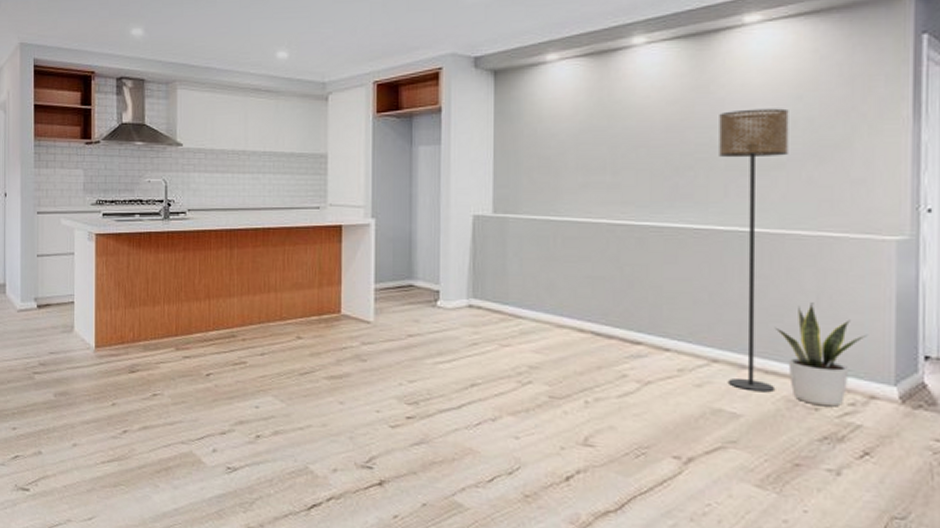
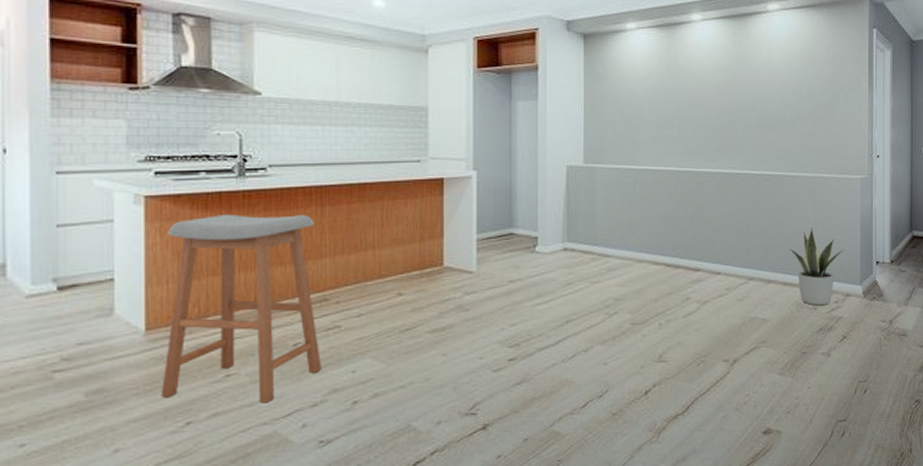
stool: none [106,251,230,424] -> present [162,213,322,404]
floor lamp: present [719,108,789,393] -> none [752,78,797,300]

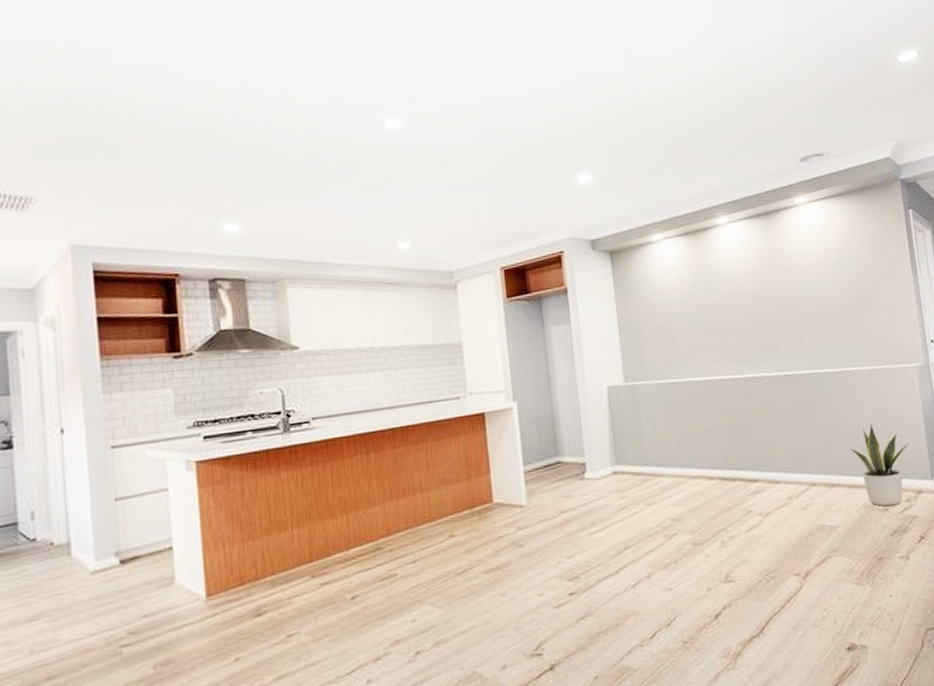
stool: present [162,213,322,404] -> none [220,464,382,664]

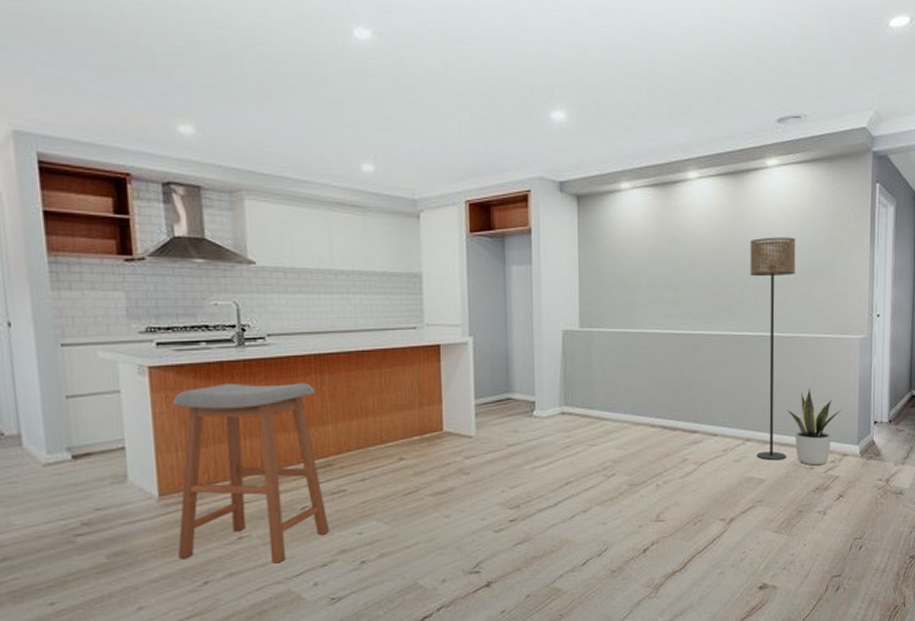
stool: none [220,464,382,664] -> present [173,382,330,564]
floor lamp: none [788,271,856,505] -> present [750,237,796,461]

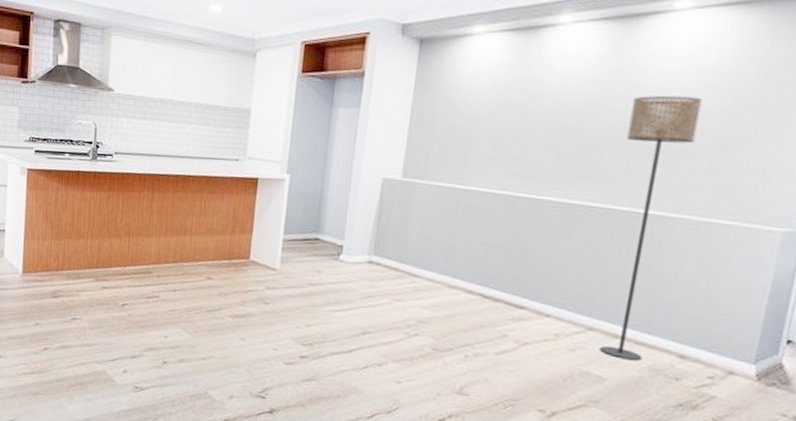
stool: present [173,382,330,564] -> none [30,189,145,347]
potted plant: present [786,388,842,466] -> none [651,283,736,379]

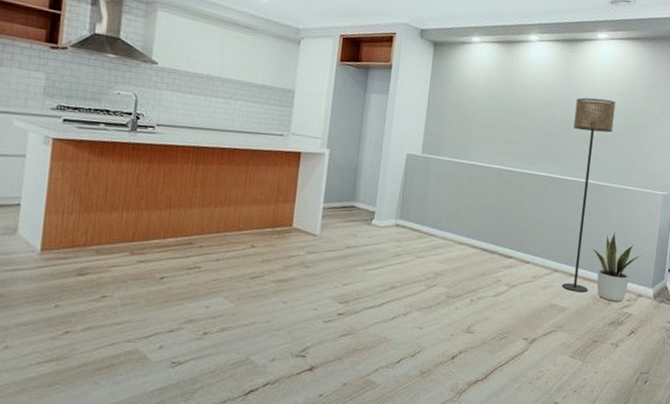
potted plant: none [651,283,736,379] -> present [592,232,641,302]

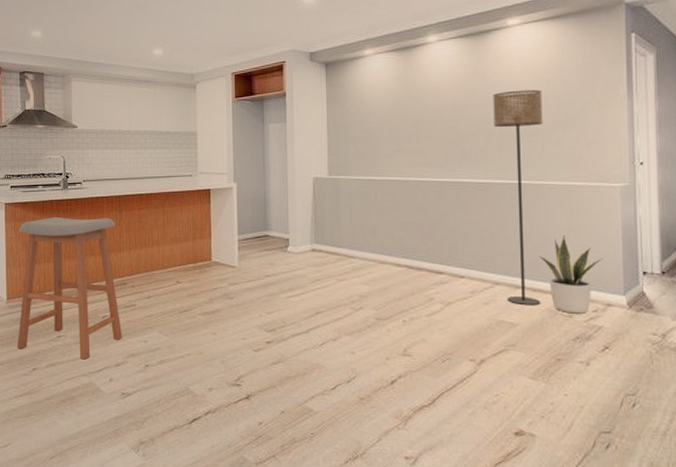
stool: none [48,161,189,324] -> present [17,216,123,360]

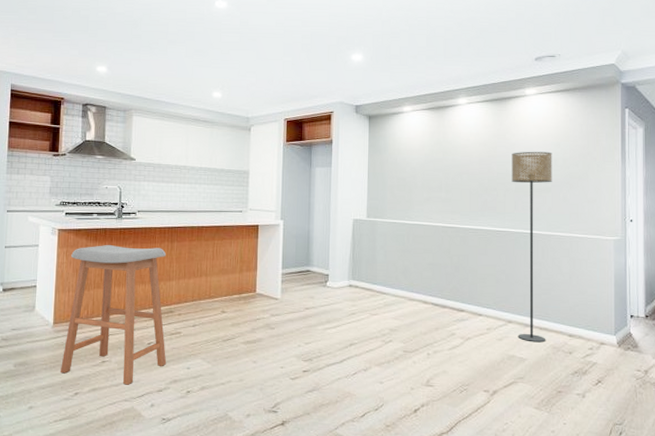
potted plant: present [538,235,603,314] -> none [545,281,598,351]

